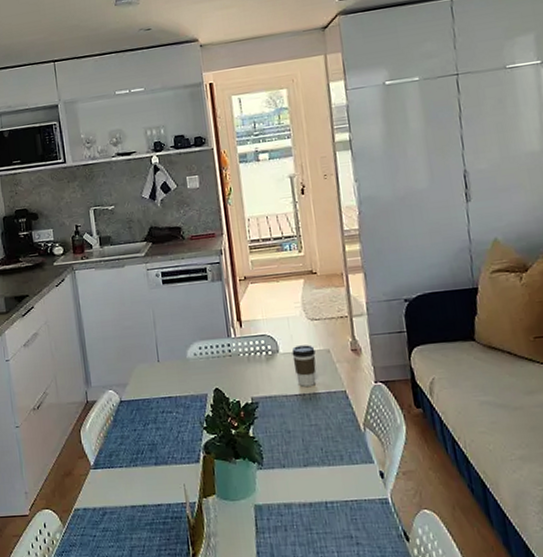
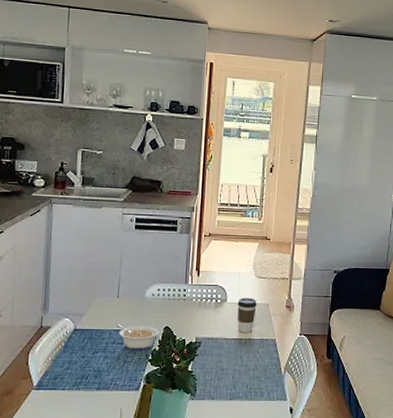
legume: none [162,390,210,418] -> present [115,324,159,350]

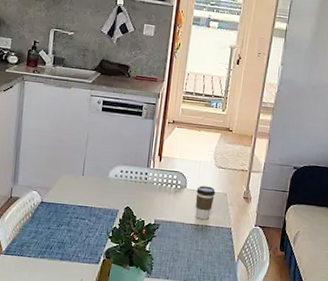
legume: present [115,324,159,350] -> none [79,201,120,227]

